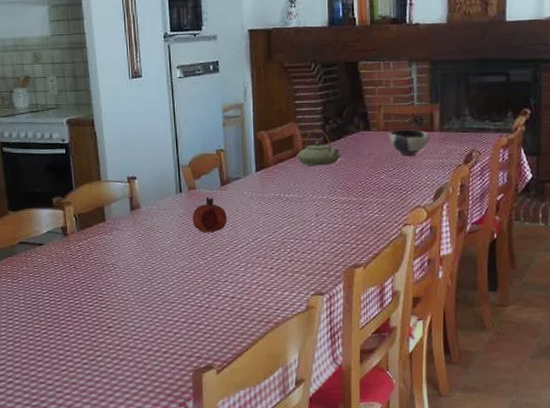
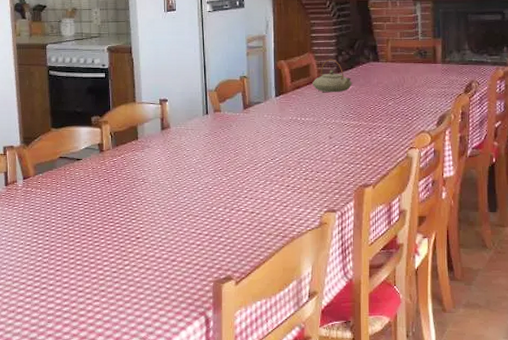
fruit: present [192,197,228,233] -> none [217,119,249,152]
bowl: present [389,129,430,155] -> none [396,61,433,84]

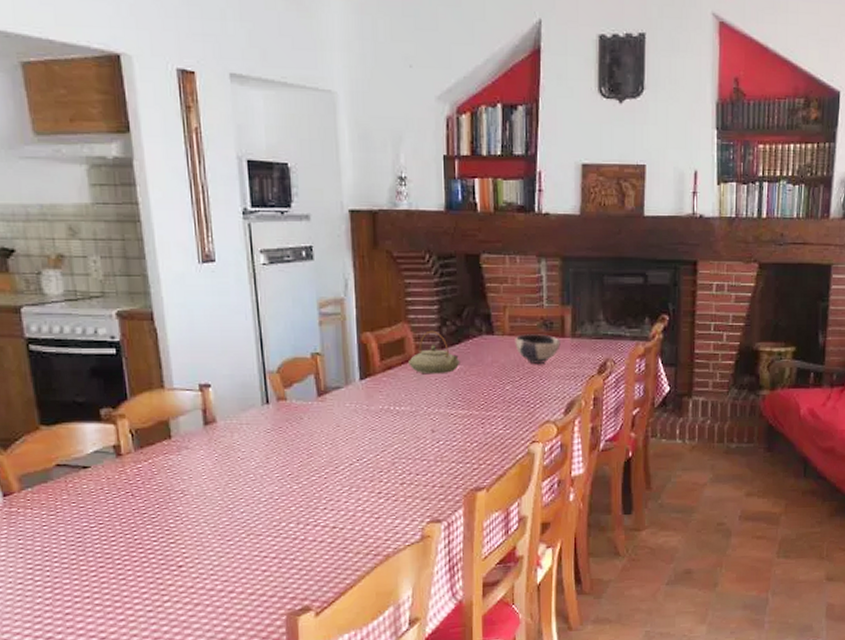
bowl: none [396,61,433,84] -> present [515,334,561,364]

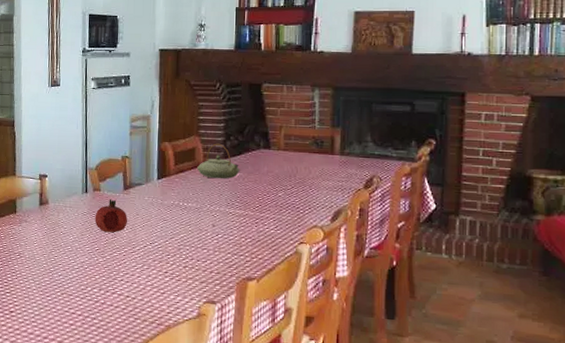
fruit: none [282,409,327,452] -> present [95,199,128,233]
bowl: present [515,334,561,364] -> none [288,150,330,176]

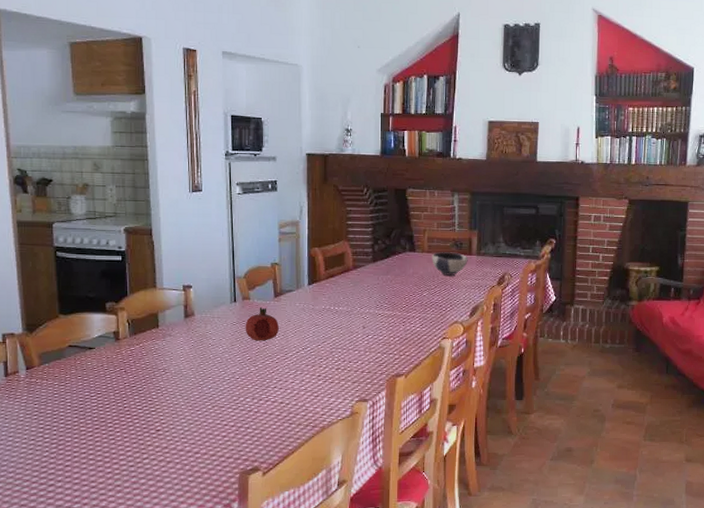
teapot: present [196,143,240,179] -> none [346,247,388,282]
bowl: none [288,150,330,176] -> present [432,252,468,275]

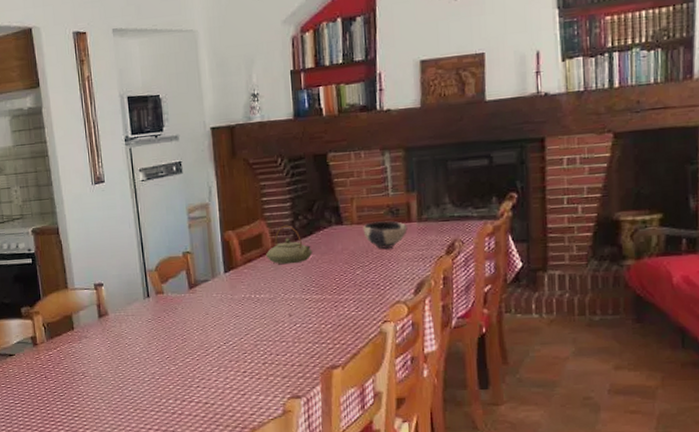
fruit: present [245,307,280,341] -> none [161,301,198,338]
teapot: none [346,247,388,282] -> present [265,225,313,265]

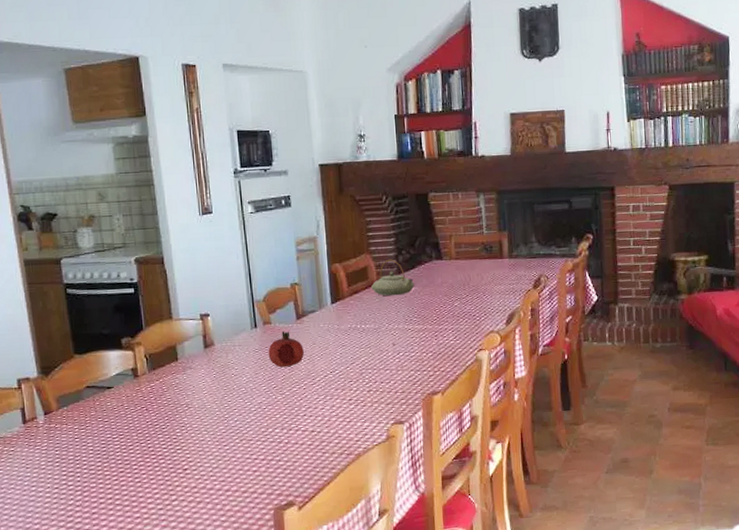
fruit: none [161,301,198,338] -> present [268,331,305,368]
bowl: present [363,220,407,249] -> none [460,257,500,282]

